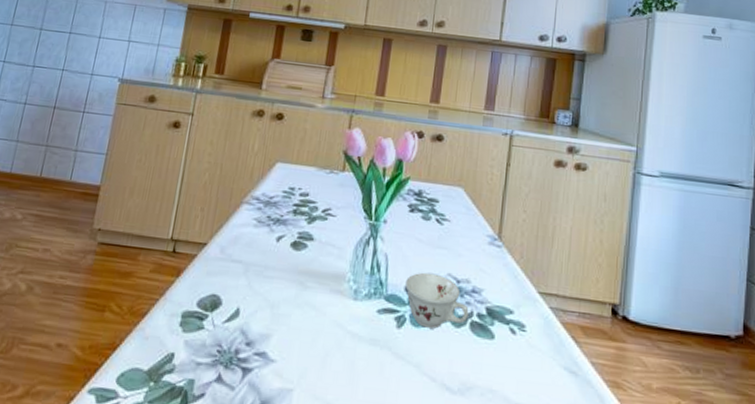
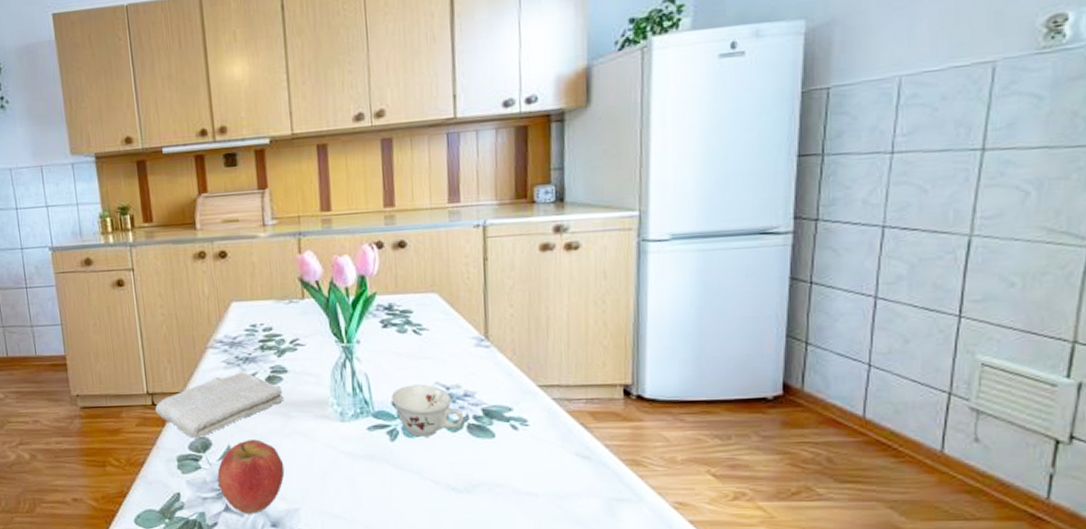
washcloth: none [174,232,304,295] -> present [155,372,284,439]
apple: none [216,304,289,389] -> present [217,439,285,514]

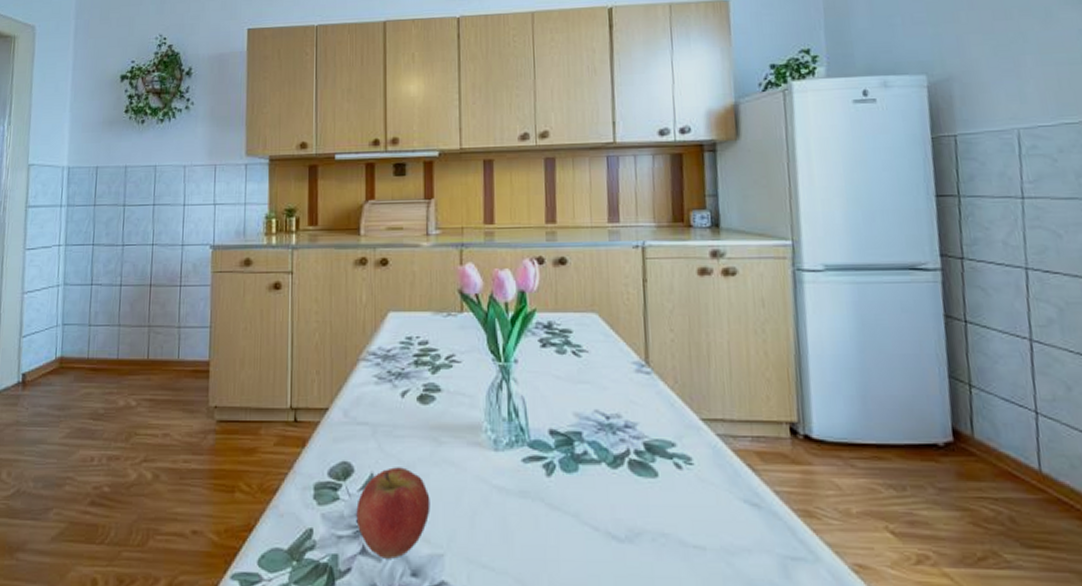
washcloth: present [155,372,284,439] -> none [297,389,435,463]
teacup: present [392,384,464,437] -> none [549,412,625,473]

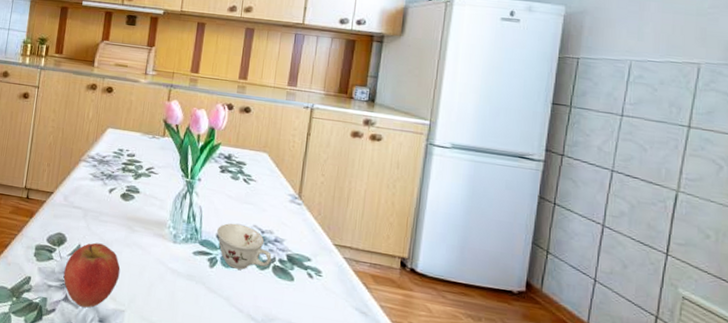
teacup: none [549,412,625,473] -> present [217,223,272,270]

